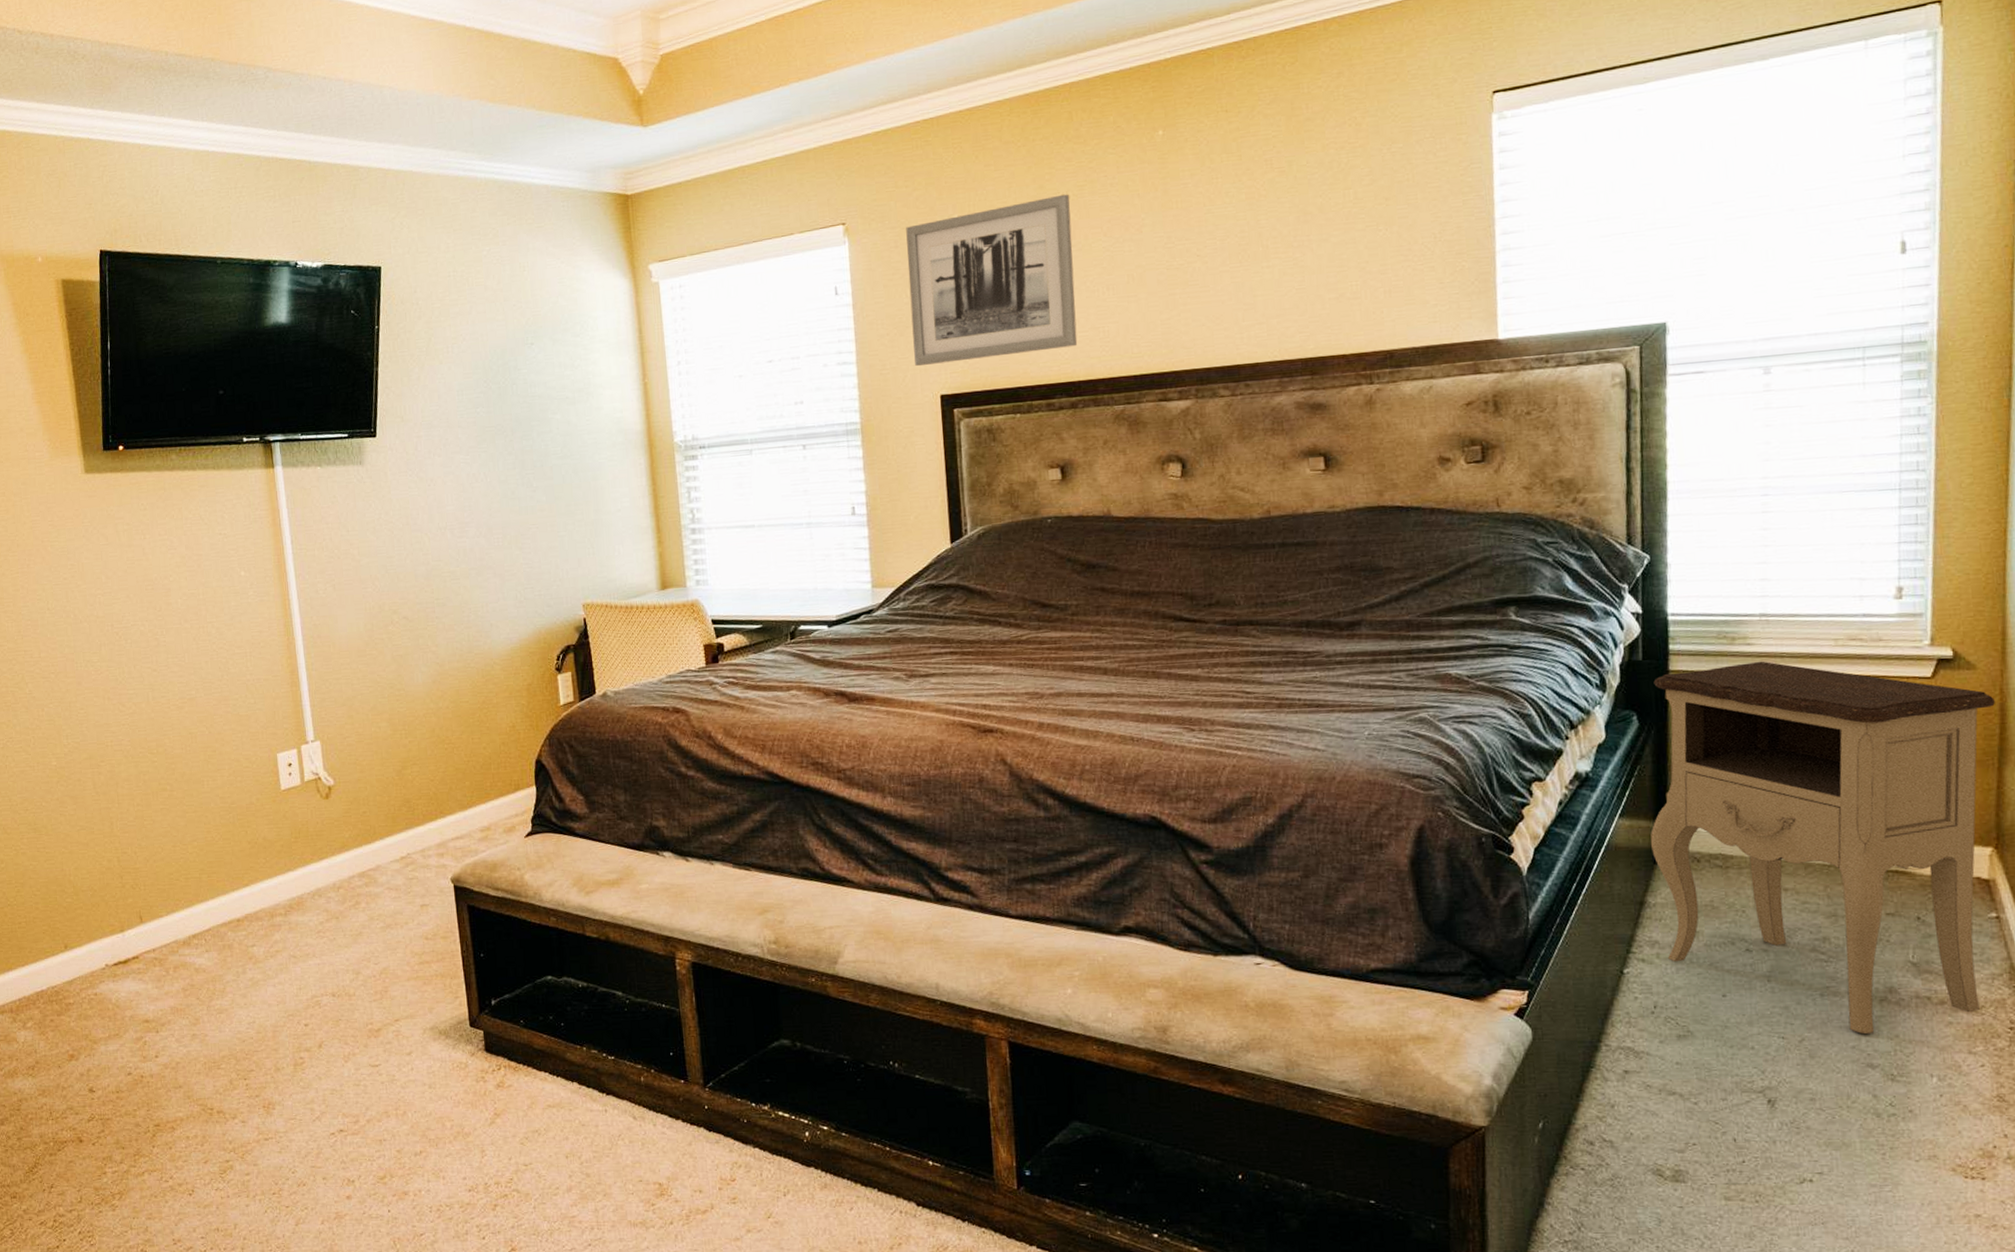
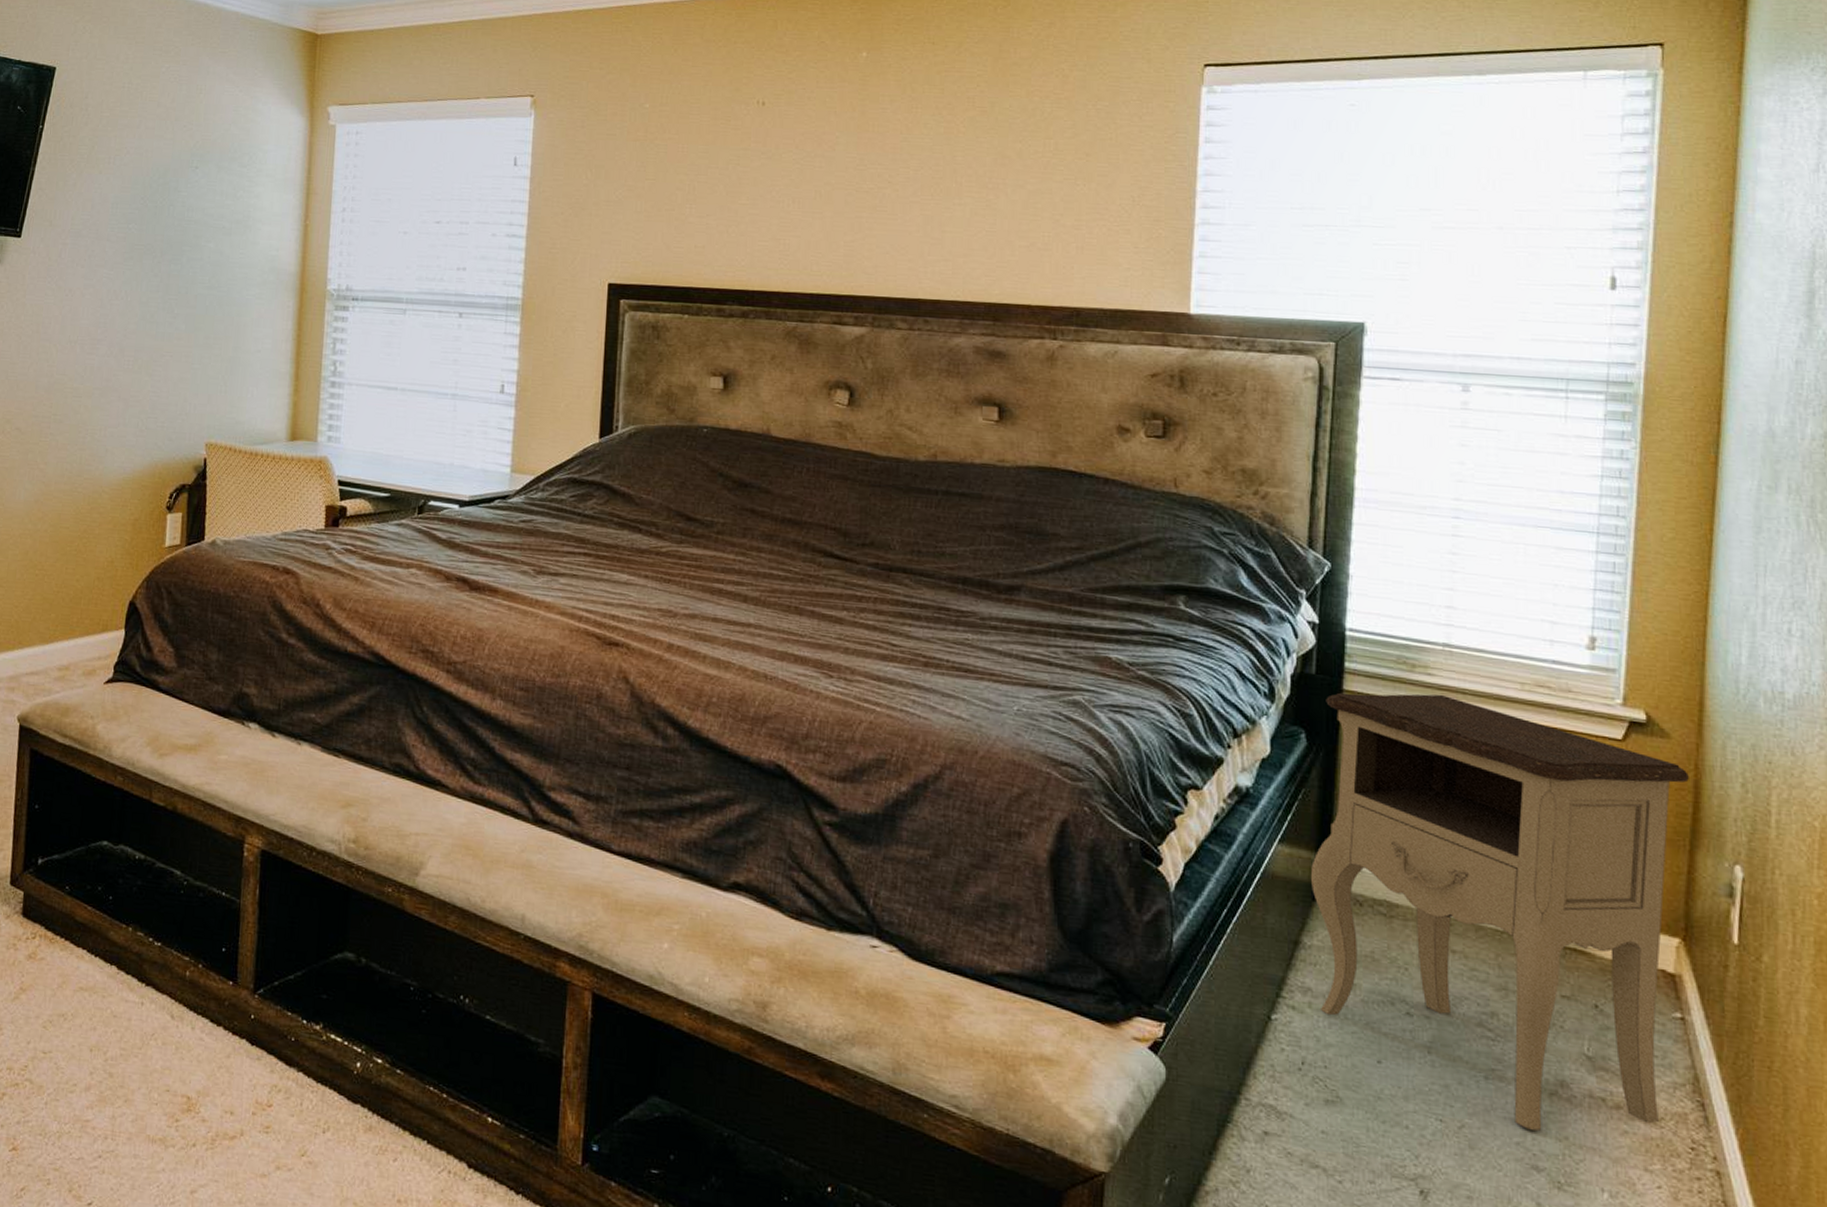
wall art: present [906,194,1078,367] -> none [586,100,766,255]

